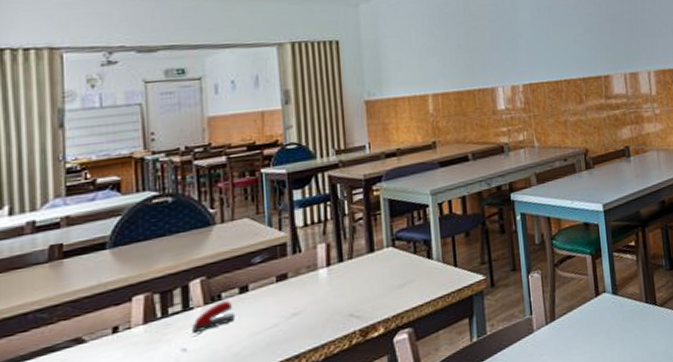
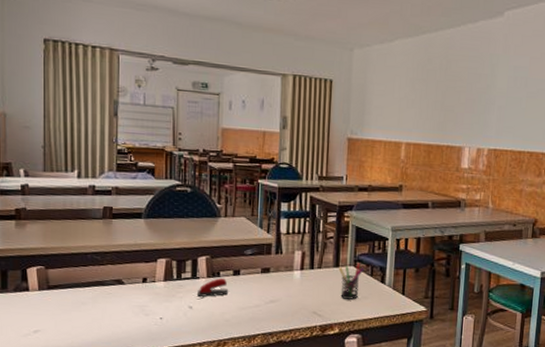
pen holder: none [374,241,405,289] -> present [338,263,364,300]

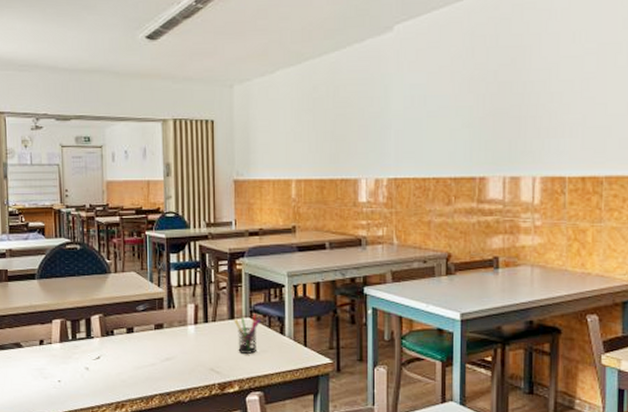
stapler: present [198,278,229,297] -> none [93,337,124,358]

